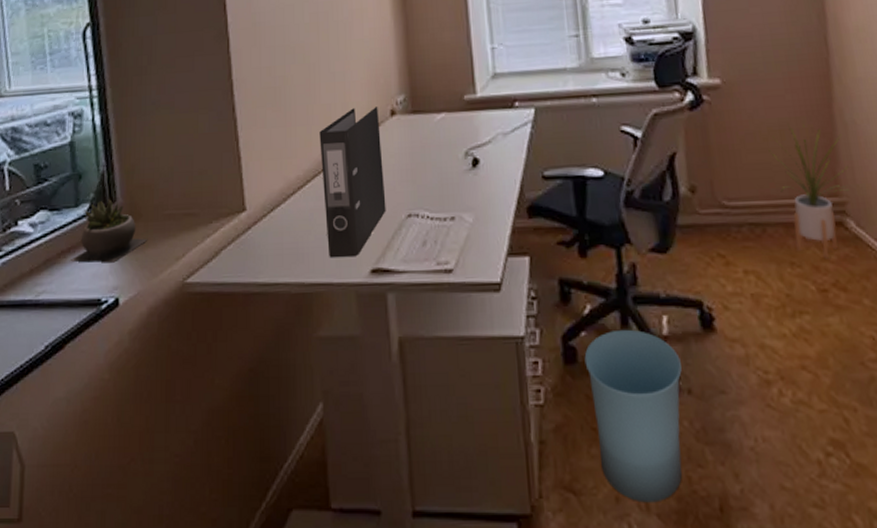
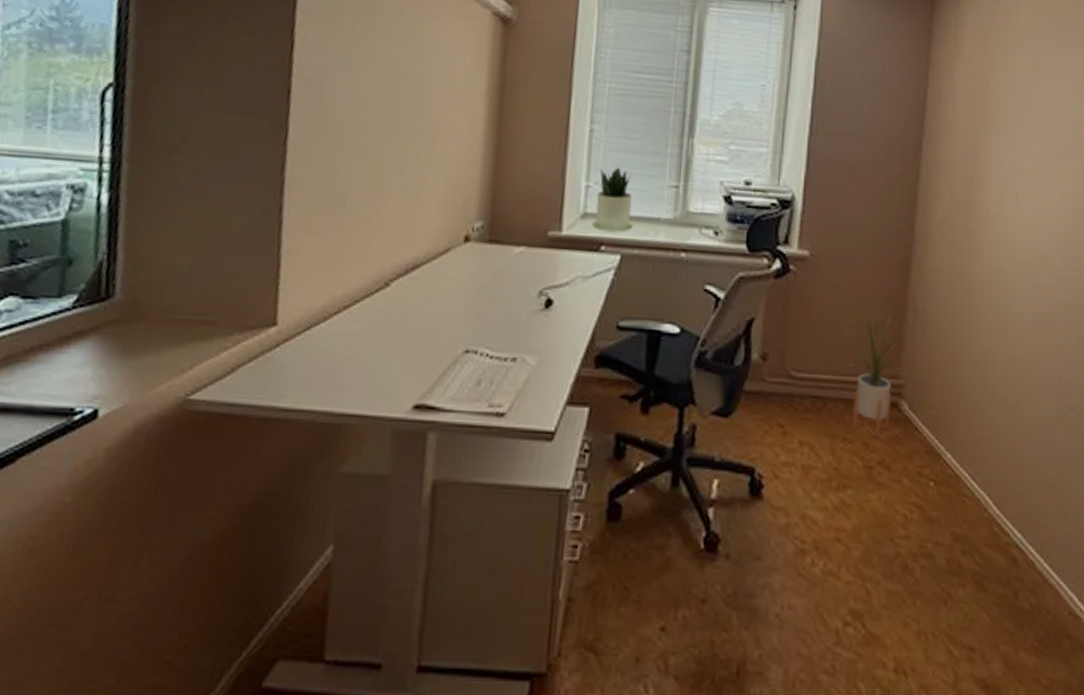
succulent plant: present [70,199,148,263] -> none [40,293,148,368]
binder: present [319,107,386,258] -> none [368,228,451,390]
planter: none [501,26,543,89] -> present [592,167,634,233]
waste bin: present [584,329,683,503] -> none [627,489,724,665]

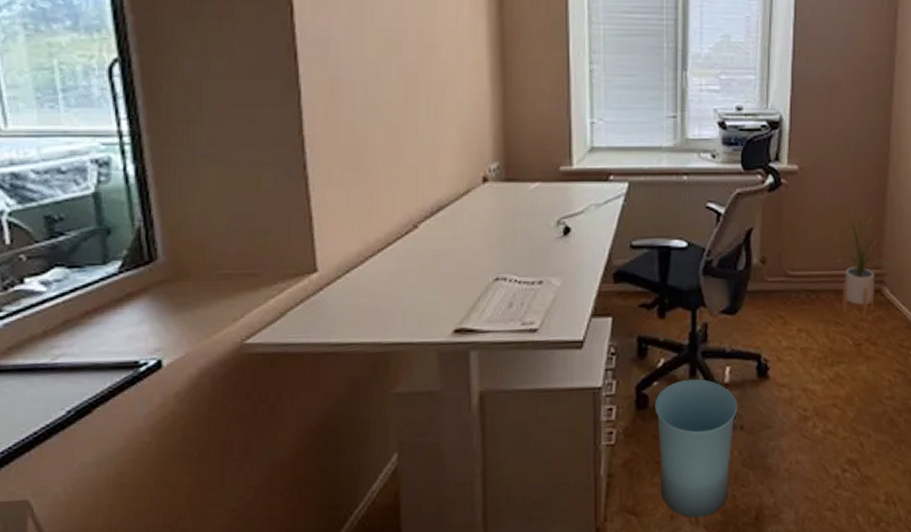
planter: present [592,167,634,233] -> none [600,103,638,163]
waste bin: none [627,489,724,665] -> present [655,378,737,518]

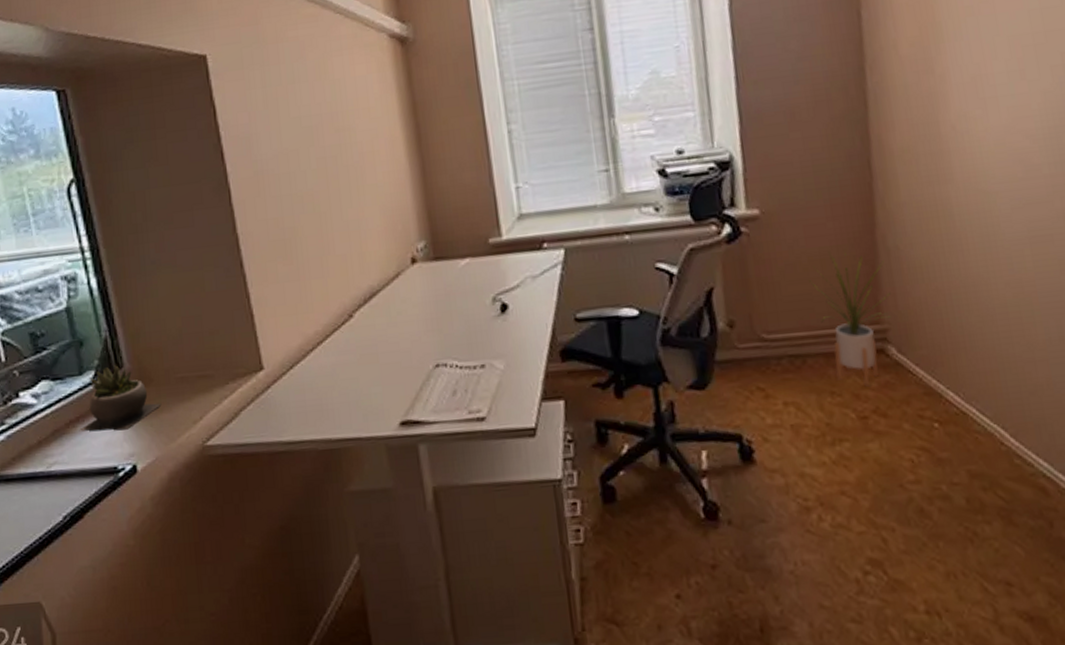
succulent plant: none [97,257,198,324] -> present [80,365,162,431]
waste bin: present [655,378,737,518] -> none [623,466,724,629]

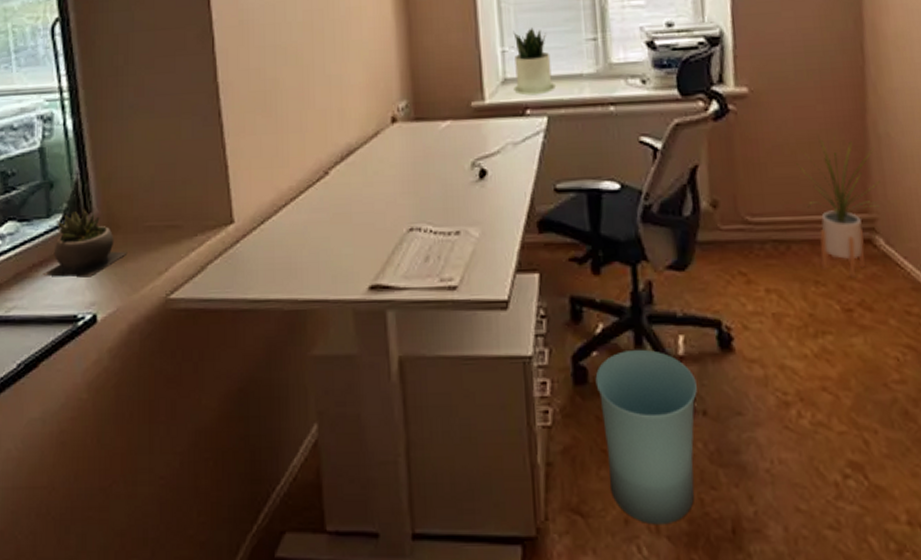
planter: none [526,163,572,230] -> present [513,28,557,96]
waste bin: none [623,466,724,629] -> present [595,349,697,525]

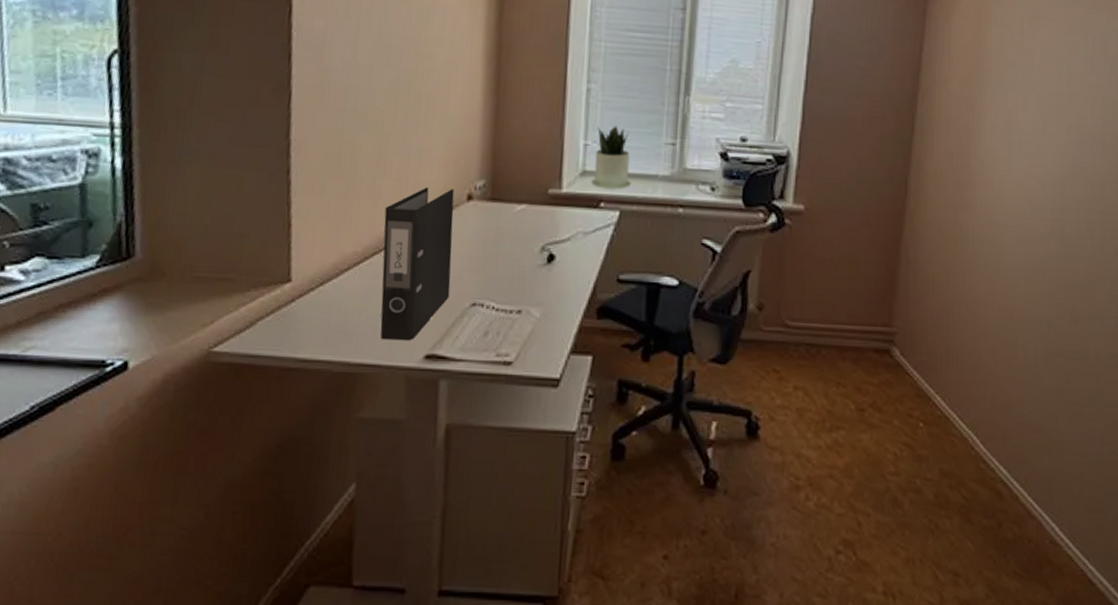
succulent plant: present [42,210,128,278] -> none [70,253,171,323]
binder: none [314,113,386,274] -> present [380,187,454,341]
waste bin: present [595,349,697,525] -> none [631,431,722,589]
house plant: present [796,135,880,278] -> none [836,254,904,382]

